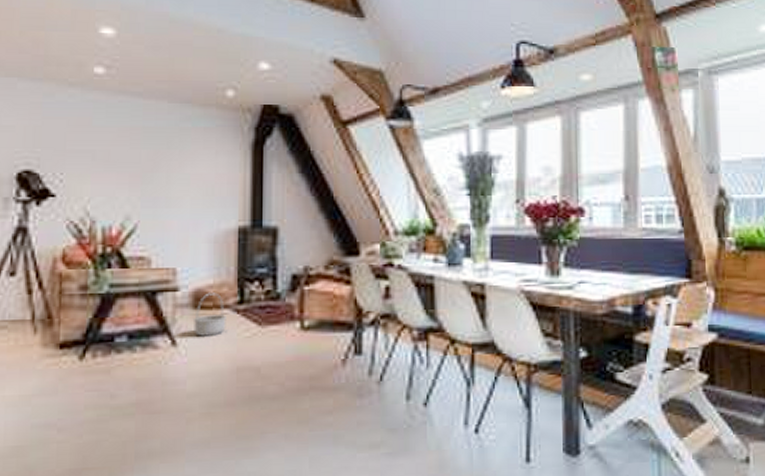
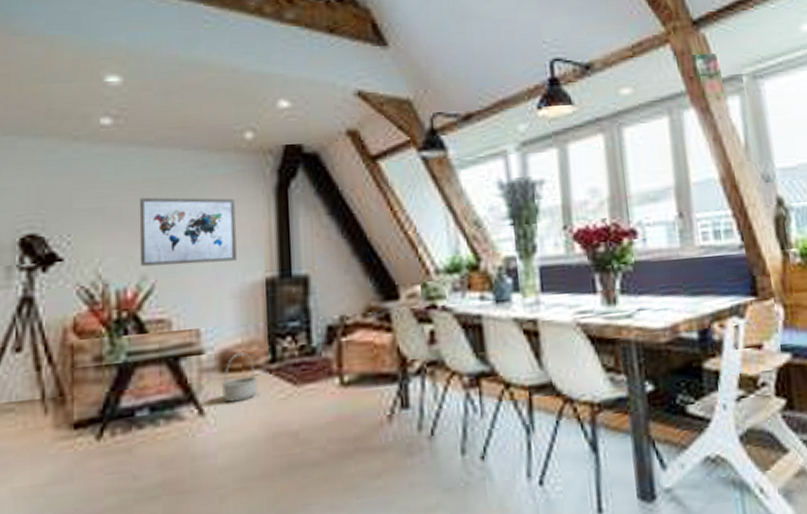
wall art: none [125,144,215,208] -> present [139,197,237,267]

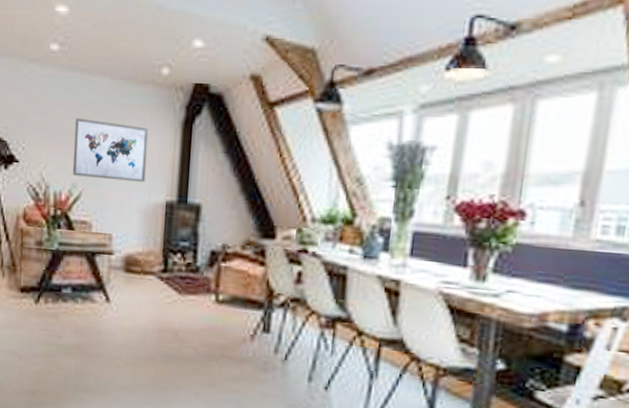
basket: present [222,352,258,403] -> none [124,259,152,298]

